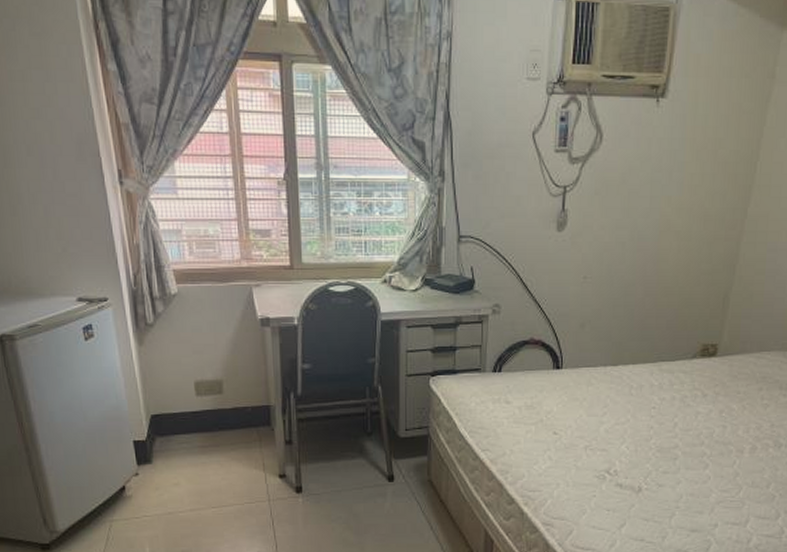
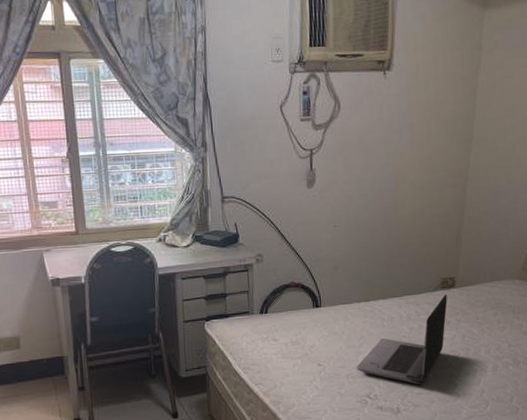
laptop computer: none [596,363,707,463] -> present [356,294,447,385]

